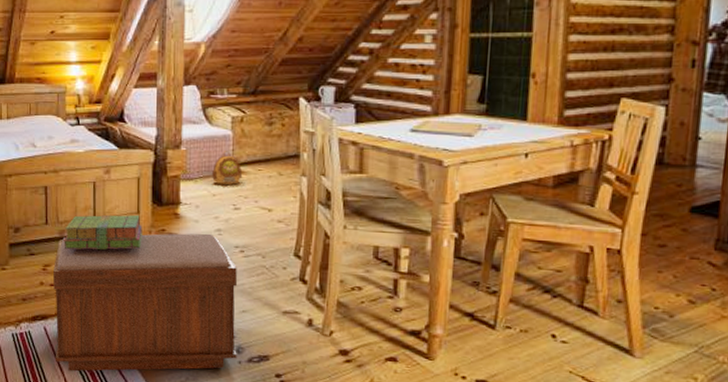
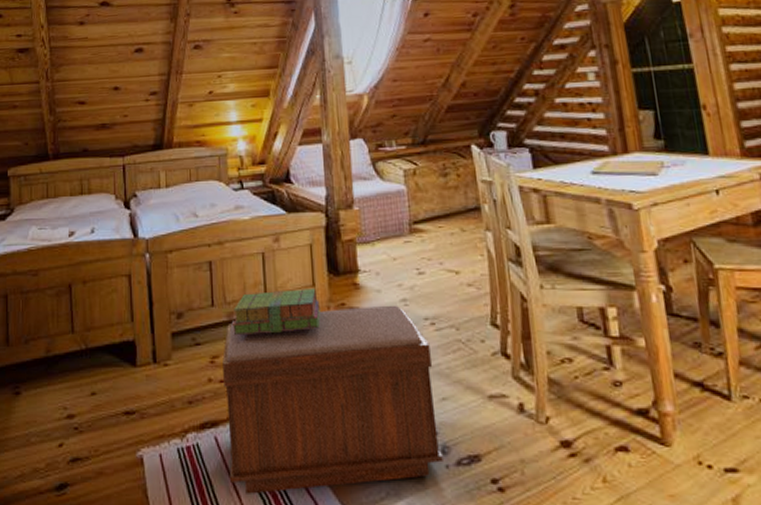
backpack: present [212,151,243,185] -> none [389,208,423,246]

